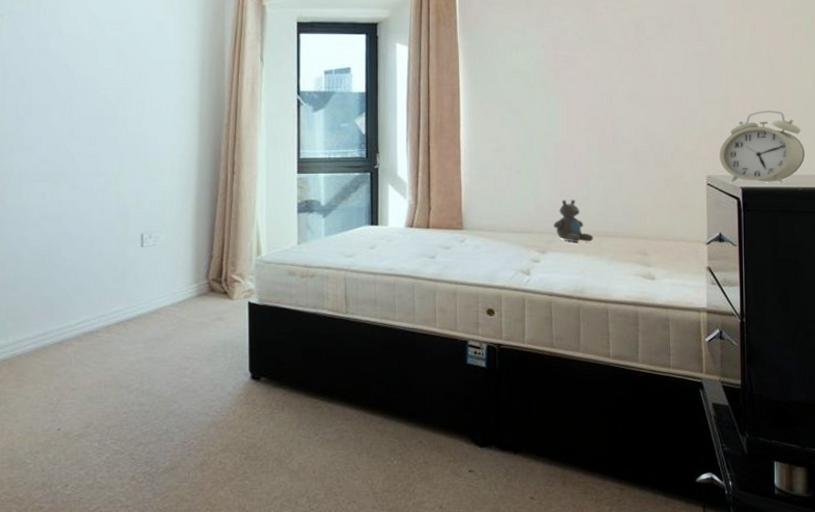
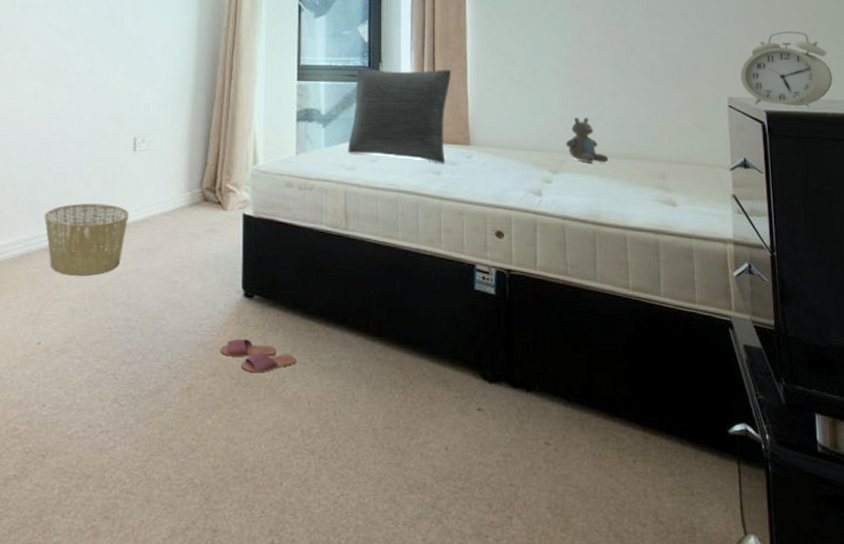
basket: none [57,298,140,366] -> present [44,203,130,276]
slippers: none [230,418,302,447] -> present [220,339,296,372]
pillow: none [347,158,446,249] -> present [348,68,452,164]

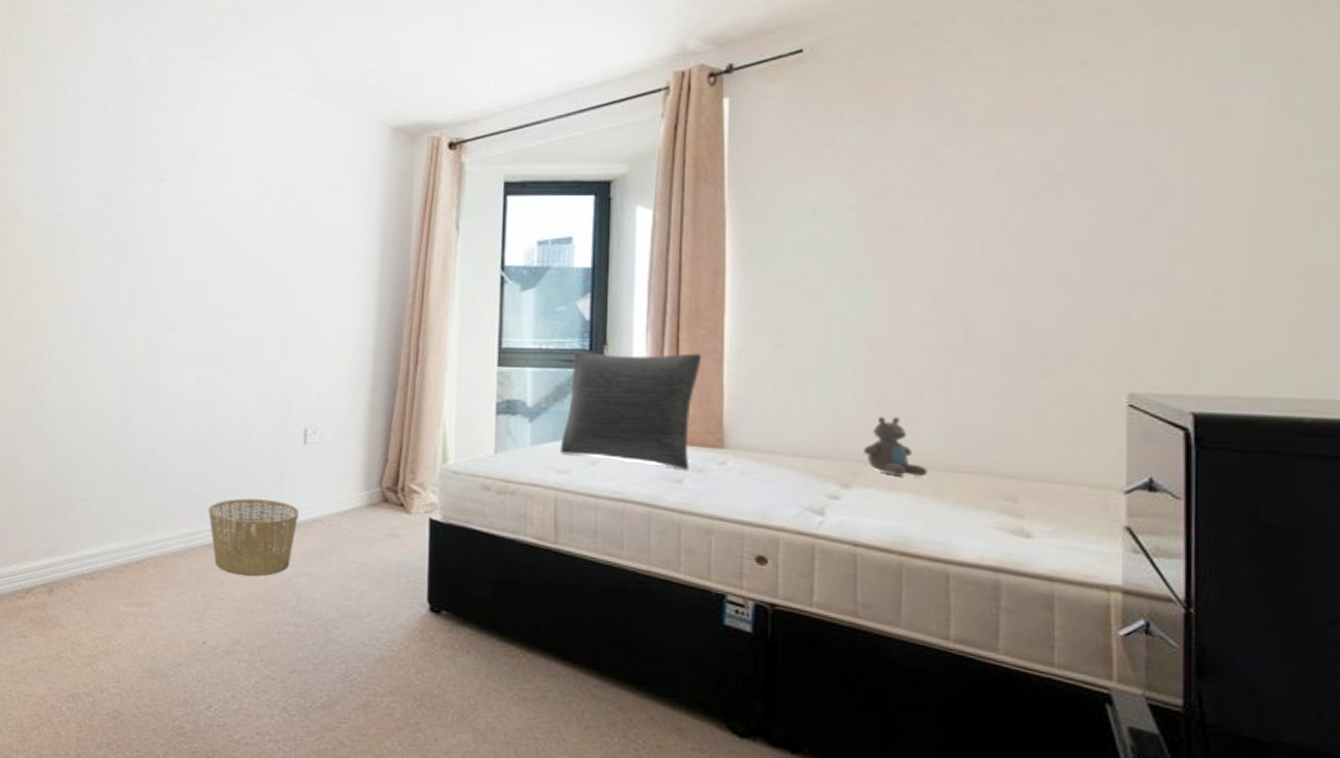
slippers: present [220,339,296,372] -> none [401,657,491,697]
alarm clock: present [740,30,832,109] -> none [1152,299,1318,411]

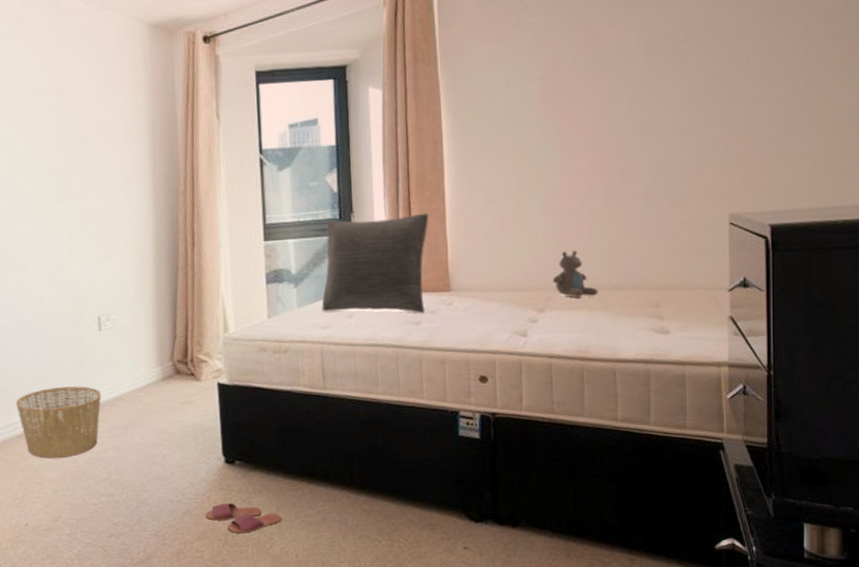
slippers: none [401,657,491,697] -> present [205,503,282,533]

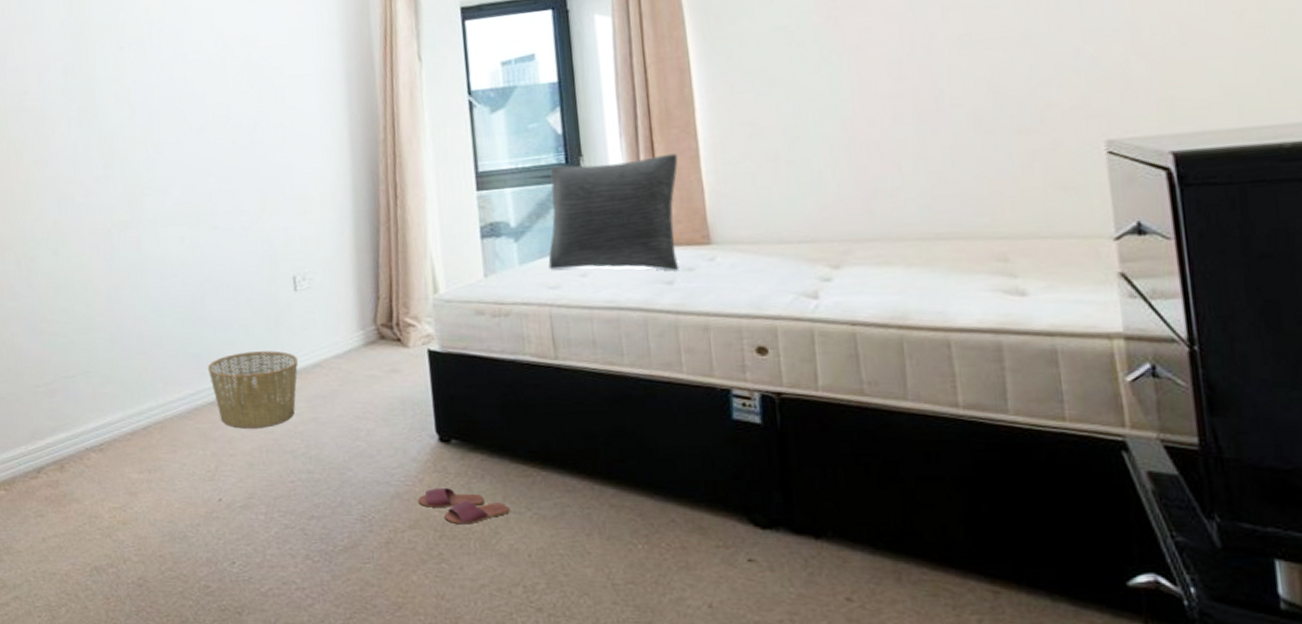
stuffed animal: present [552,251,598,298] -> none [849,192,916,251]

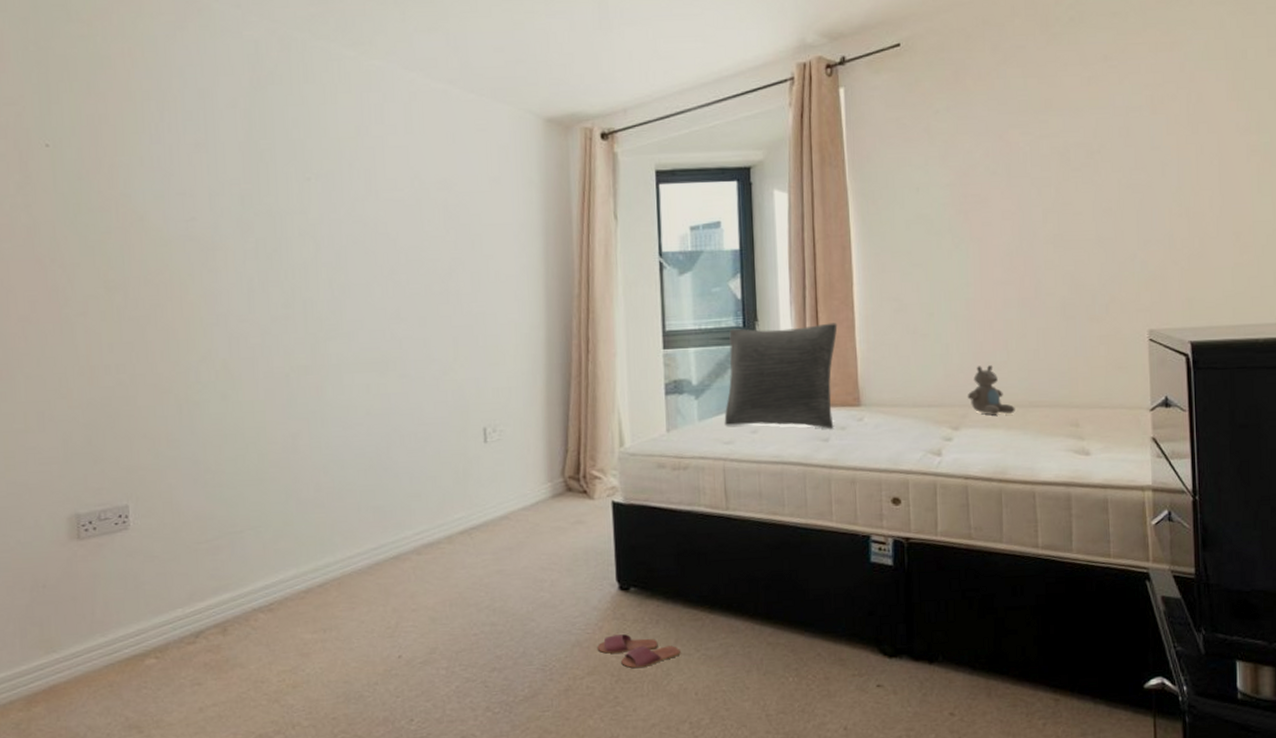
basket: present [207,350,299,429] -> none [390,503,486,583]
stuffed animal: none [849,192,916,251] -> present [967,365,1015,416]

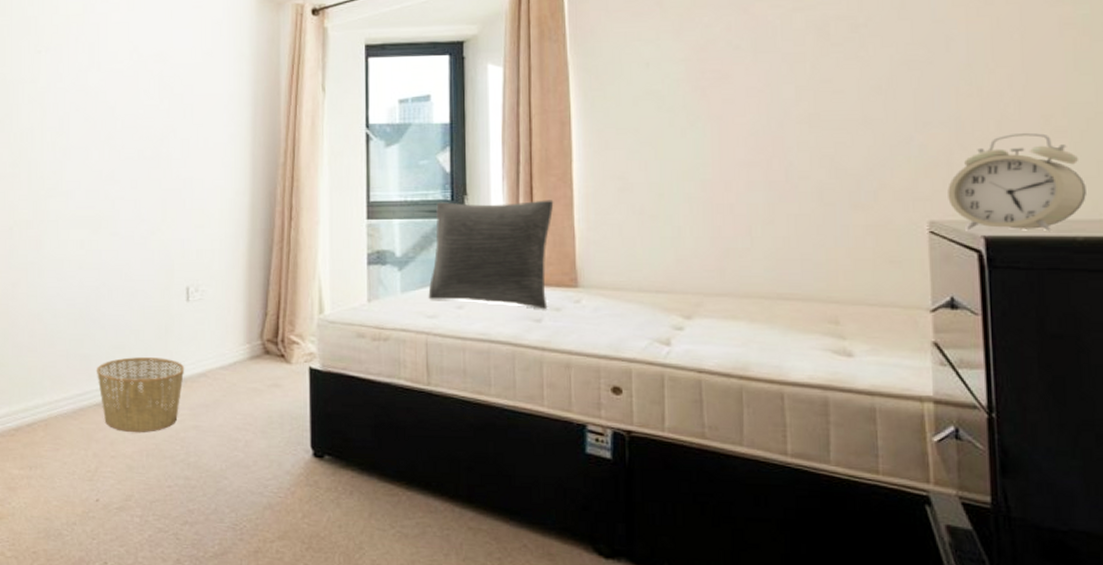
basket: none [390,503,486,583] -> present [96,357,185,432]
slippers: present [597,634,681,668] -> none [288,501,374,538]
stuffed animal: present [967,365,1015,416] -> none [701,252,760,306]
alarm clock: none [1163,248,1266,336] -> present [948,132,1086,232]

